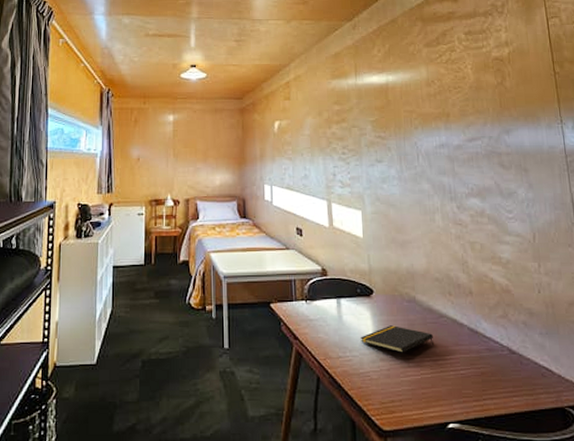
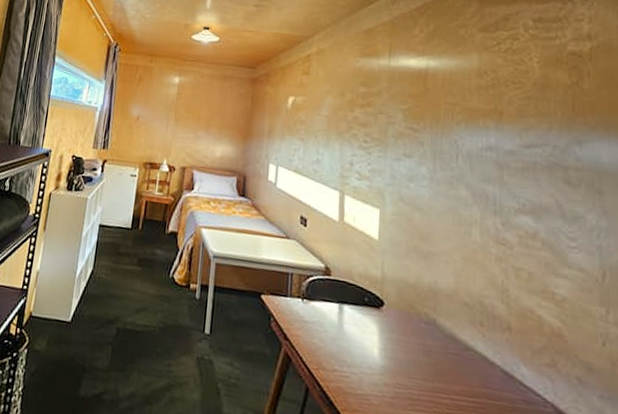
notepad: present [361,325,434,353] -> none [363,346,454,382]

